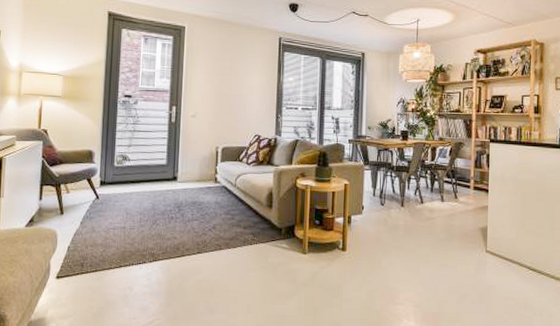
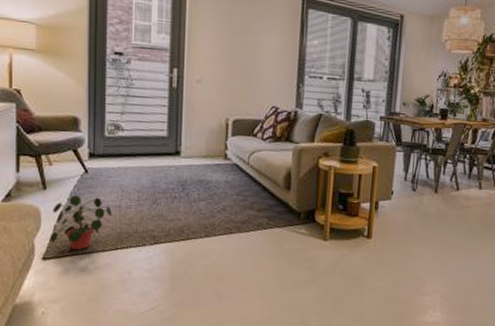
potted plant: none [63,219,118,269] -> present [49,195,112,250]

